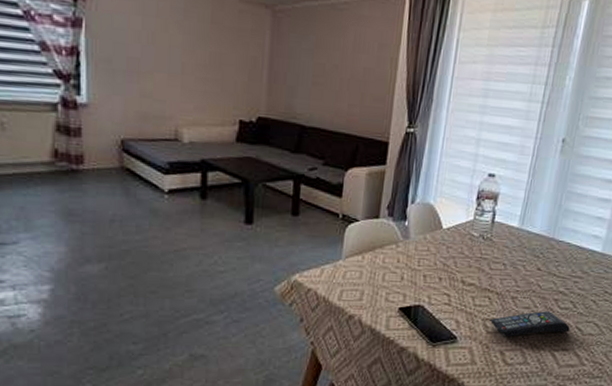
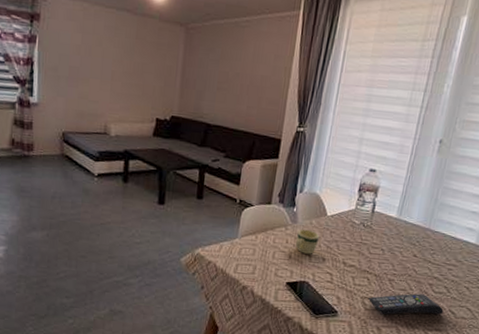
mug: none [407,245,435,274] -> present [295,229,320,254]

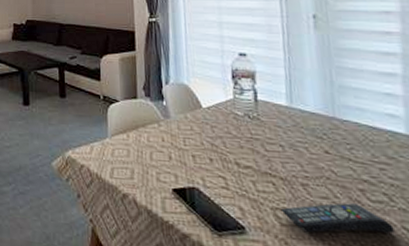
mug: present [295,229,320,254] -> none [172,124,200,154]

